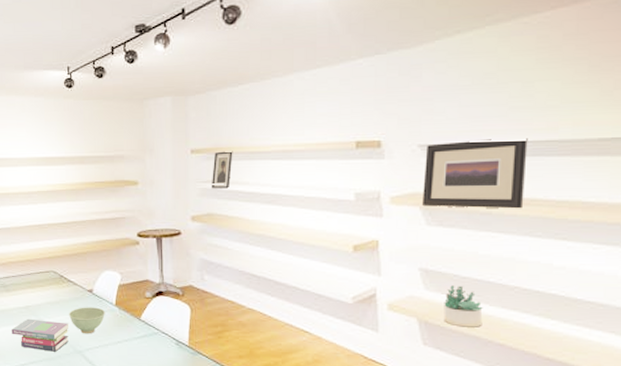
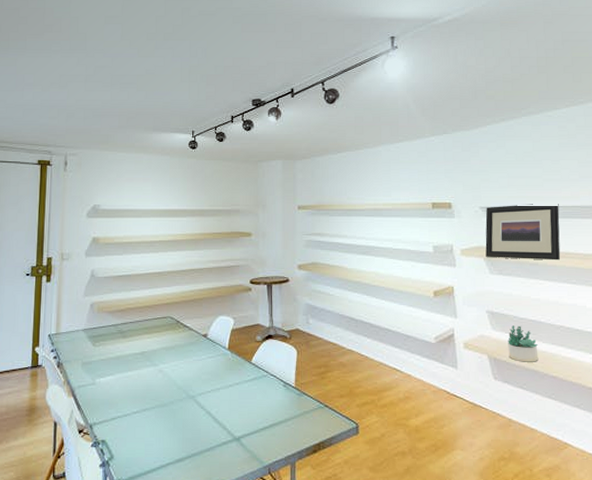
books: present [12,318,69,352] -> none [126,364,183,398]
bowl: present [69,307,105,334] -> none [184,351,218,379]
picture frame: present [211,151,233,189] -> none [315,208,334,241]

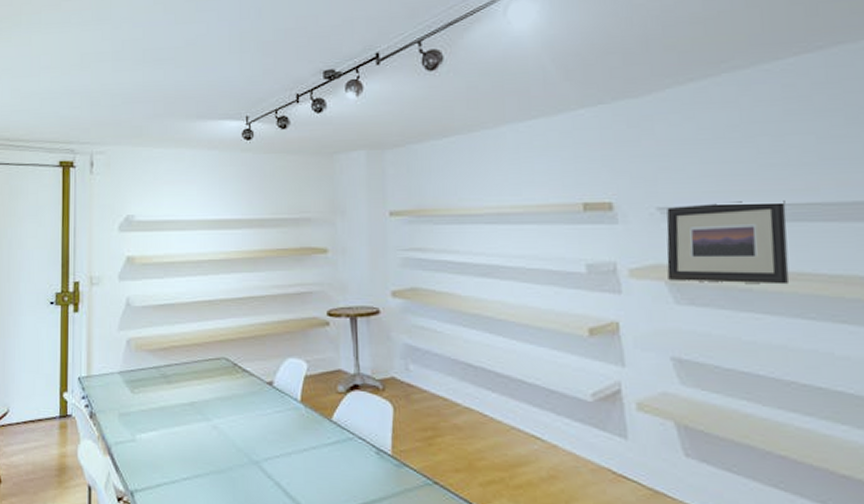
succulent plant: present [508,325,539,362] -> none [705,379,756,434]

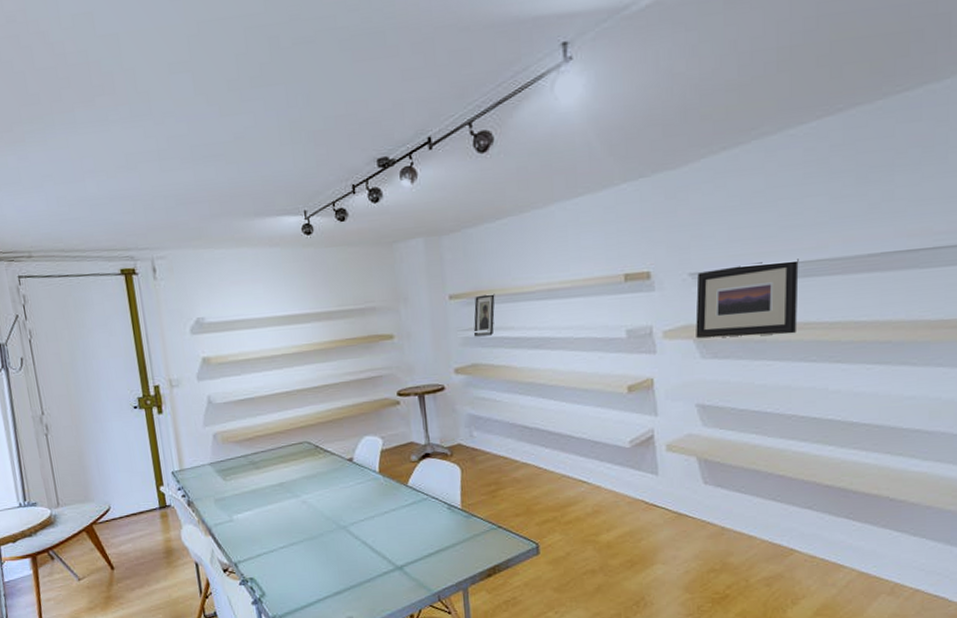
picture frame: none [414,213,439,258] -> present [473,294,495,337]

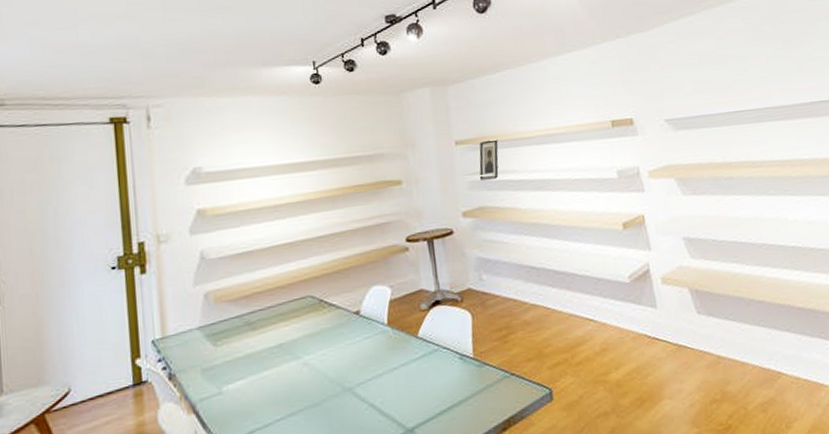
picture frame: present [695,259,799,339] -> none [672,107,757,178]

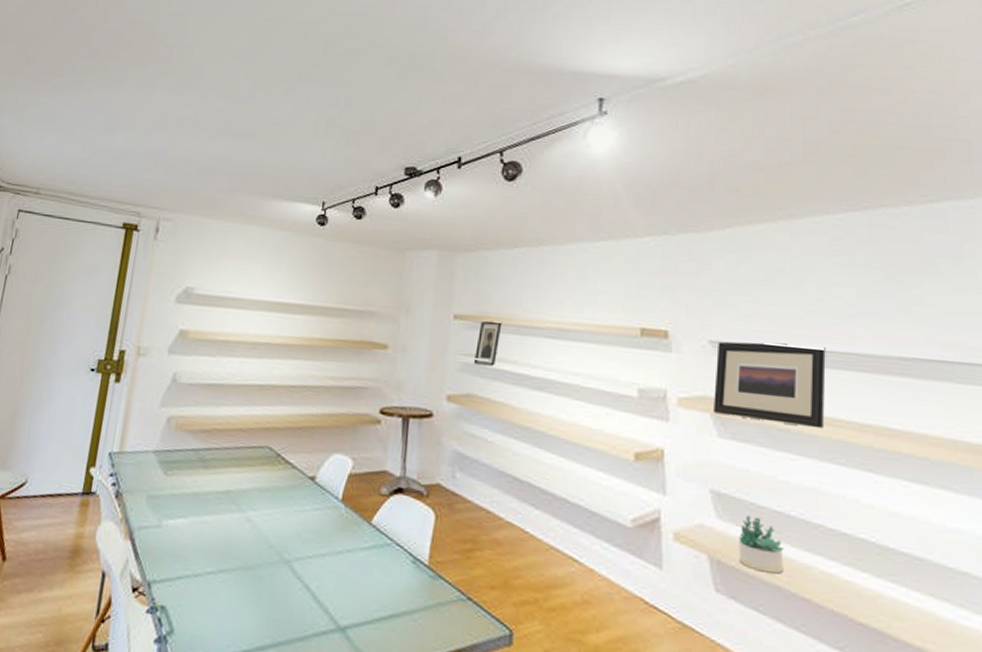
picture frame: none [672,107,757,178] -> present [714,341,826,429]
succulent plant: none [708,249,743,291] -> present [739,515,784,574]

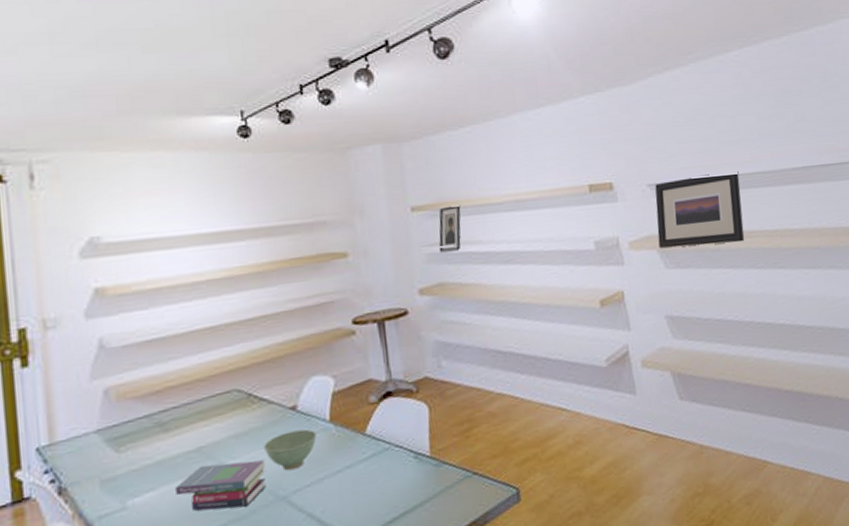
books: none [201,508,279,559] -> present [176,460,266,511]
bowl: none [280,499,327,538] -> present [264,429,317,471]
succulent plant: present [739,515,784,574] -> none [692,328,729,373]

